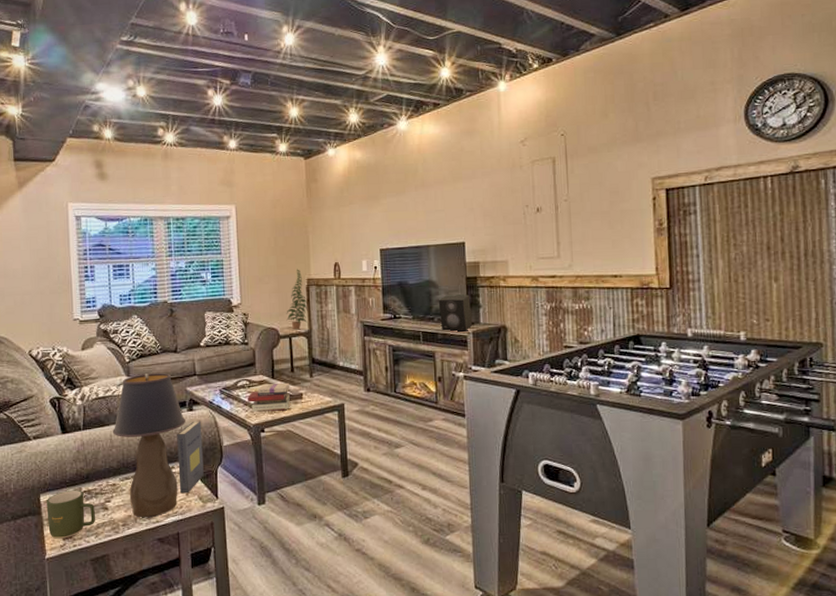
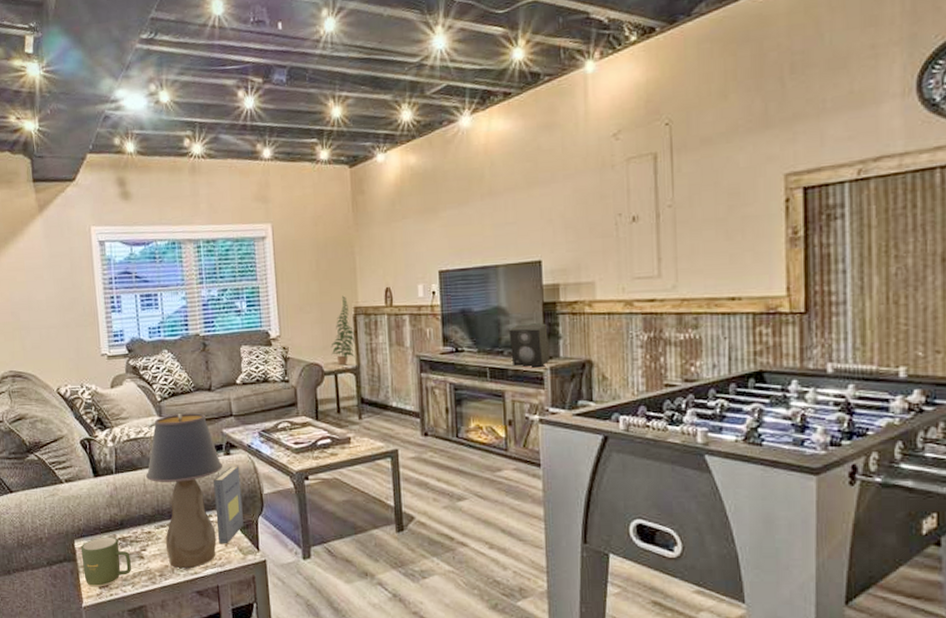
books: present [248,383,291,412] -> none [289,426,338,457]

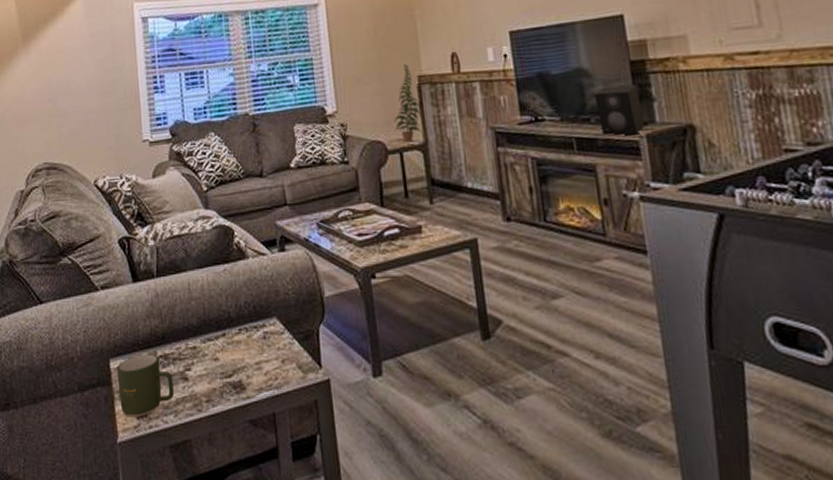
table lamp: present [146,412,222,568] -> none [191,203,277,391]
book: present [213,466,244,544] -> none [267,264,303,361]

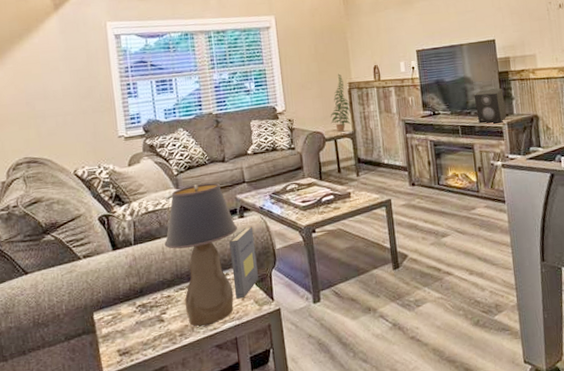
mug: present [116,354,174,417] -> none [100,304,152,356]
table lamp: none [191,203,277,391] -> present [164,182,237,326]
book: none [267,264,303,361] -> present [229,226,259,299]

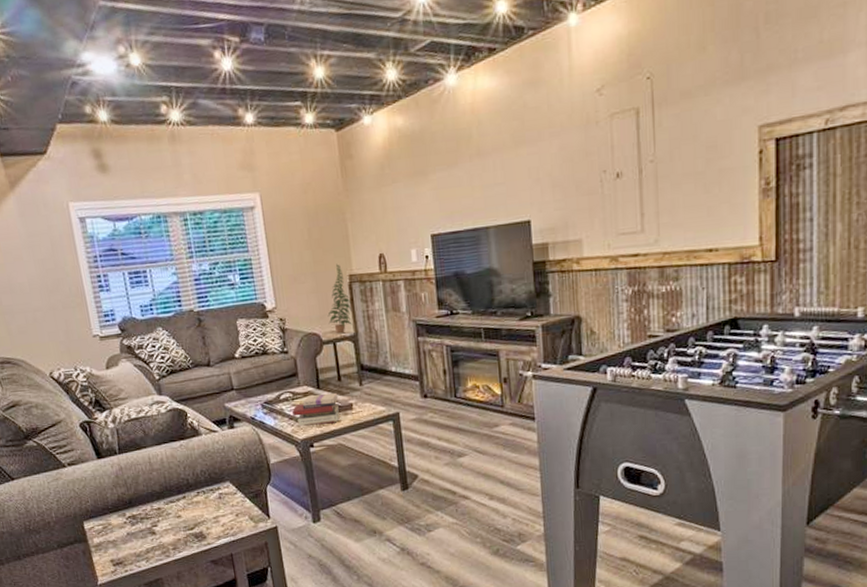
table lamp: present [164,182,237,326] -> none [150,389,228,540]
book: present [229,226,259,299] -> none [219,438,253,515]
books: none [297,184,340,214] -> present [292,394,341,426]
speaker: present [474,88,507,124] -> none [501,282,542,326]

